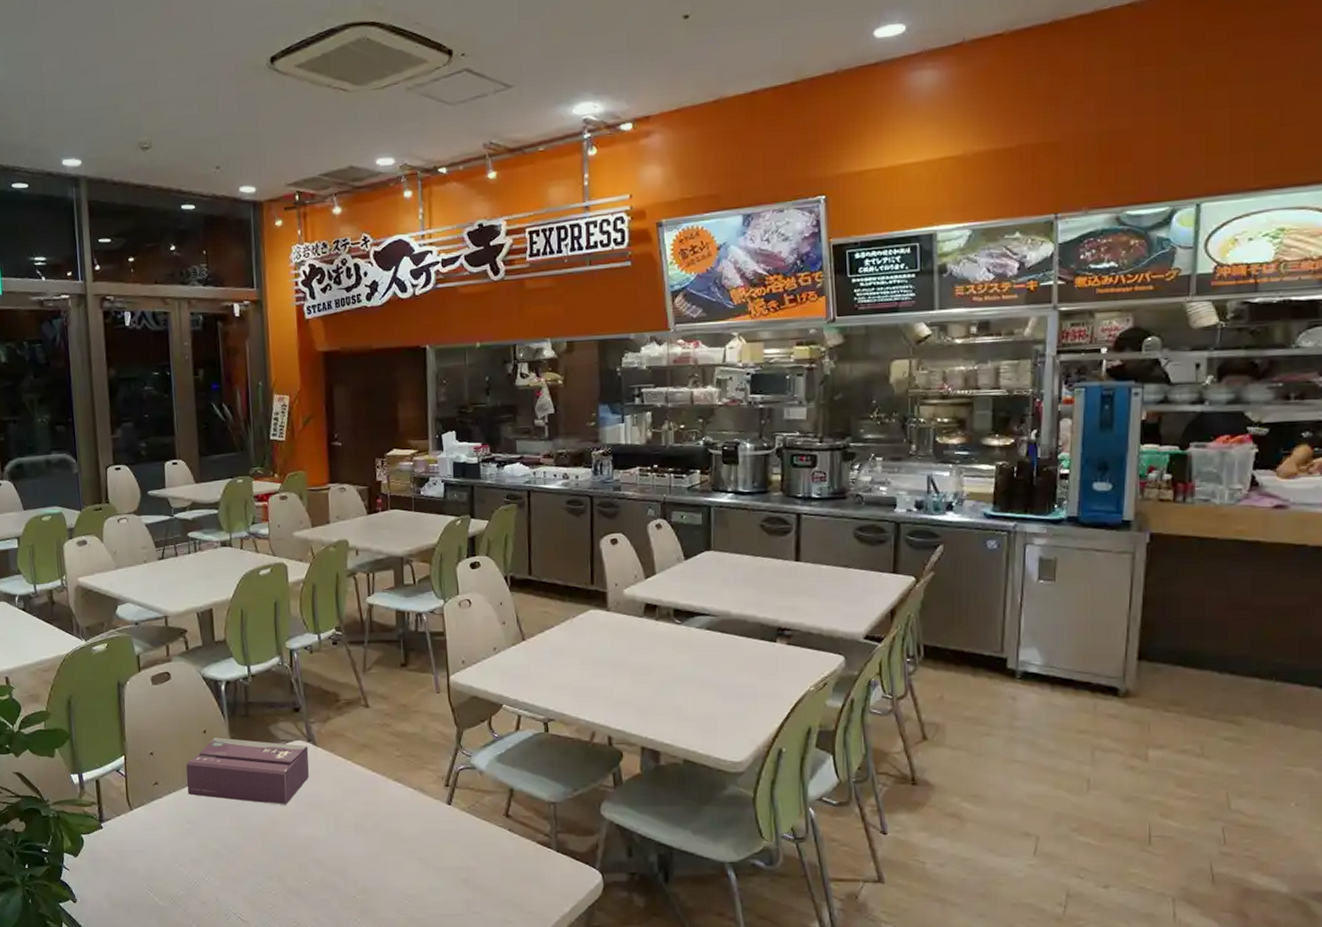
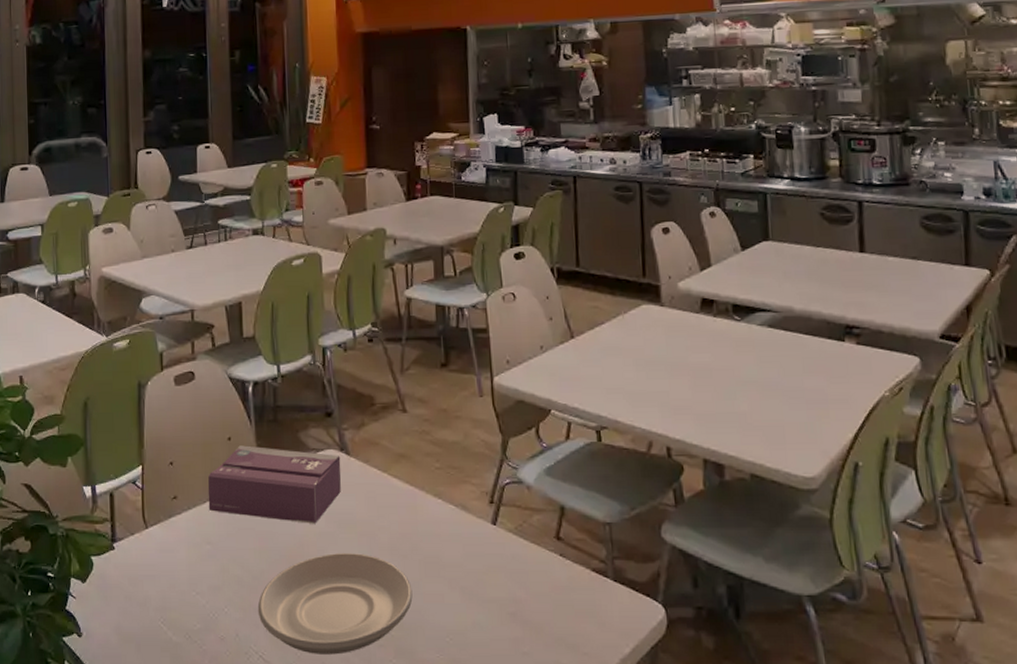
plate: none [235,830,375,915] -> present [257,553,413,655]

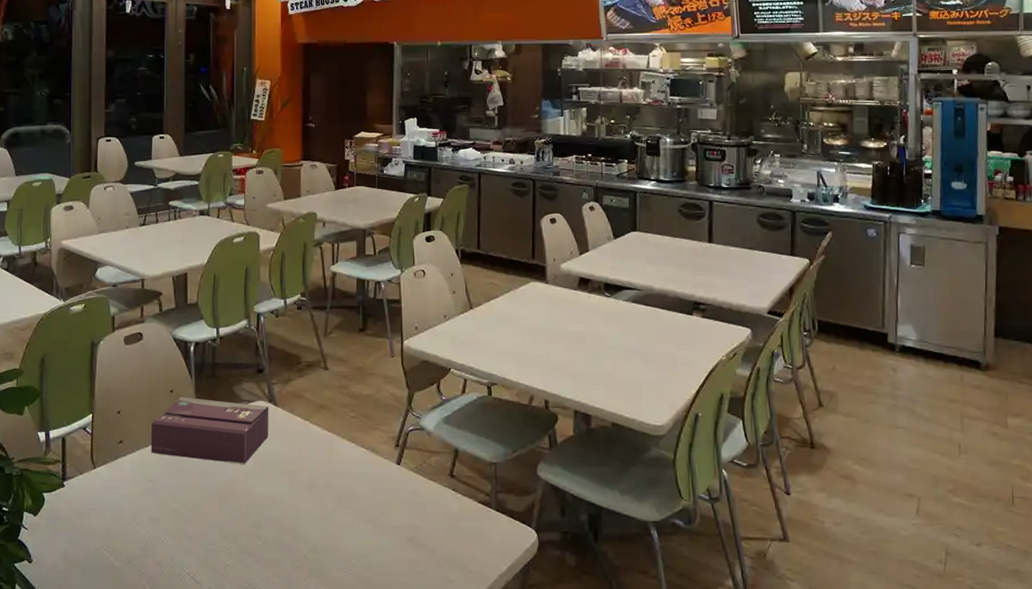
plate: present [257,553,413,655] -> none [191,489,326,575]

